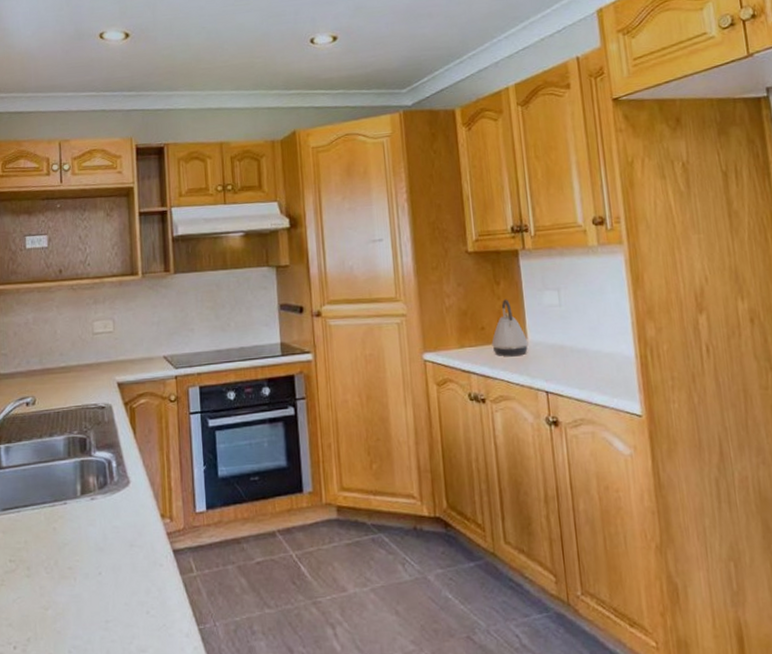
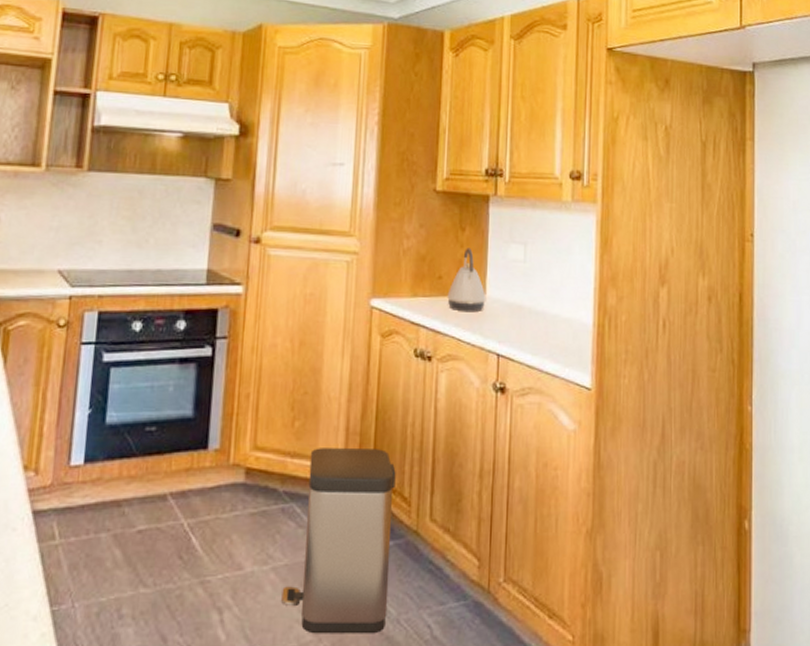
pedal bin: none [382,483,478,643] -> present [281,448,396,633]

